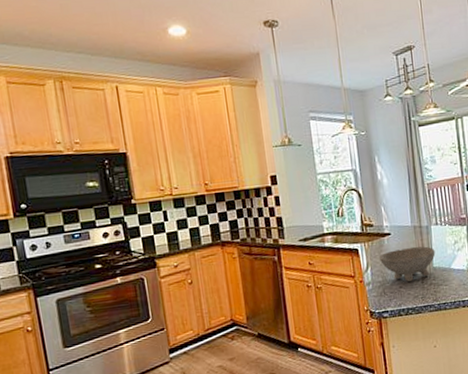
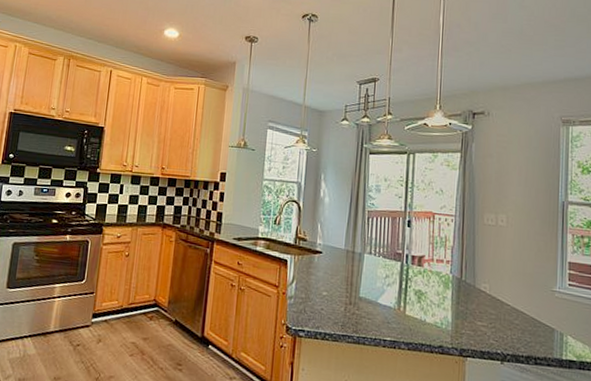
bowl: present [380,246,436,283] -> none [307,269,364,307]

